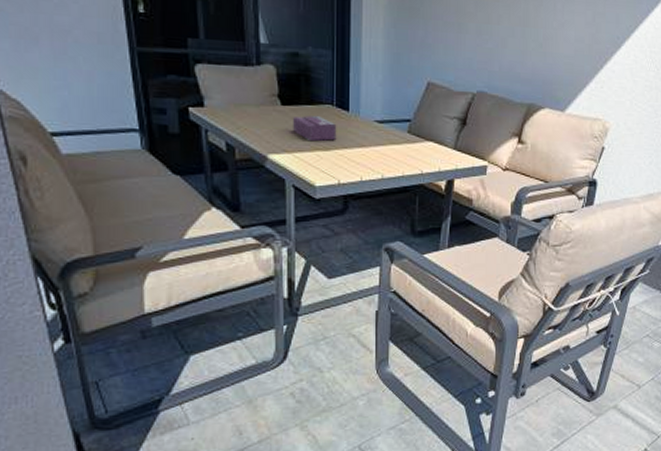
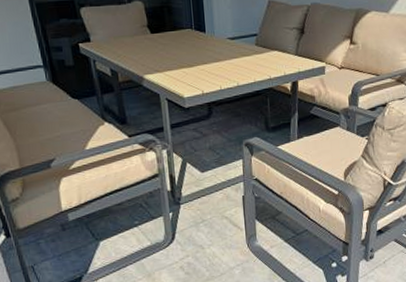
tissue box: present [293,116,337,142] -> none [161,39,198,61]

